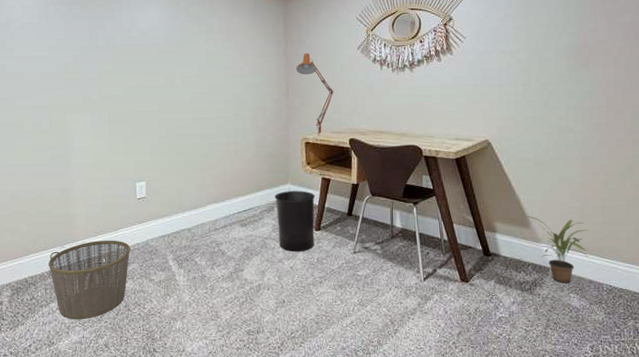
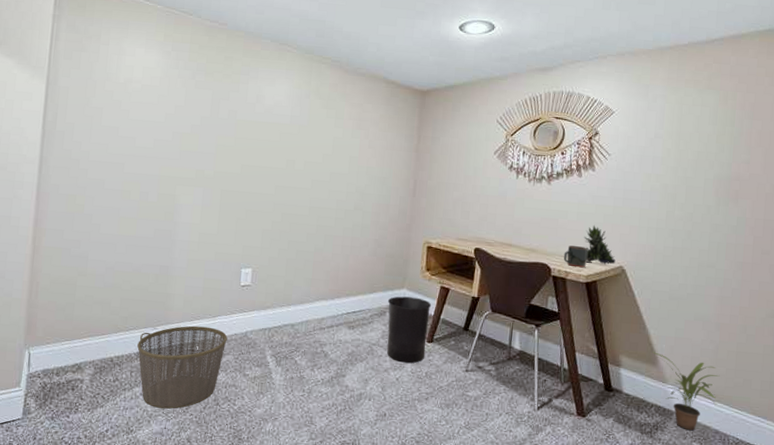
desk lamp: present [296,53,333,136] -> none [426,151,464,241]
mug: none [432,126,455,146] -> present [563,245,588,268]
succulent plant: none [449,105,481,140] -> present [584,225,616,265]

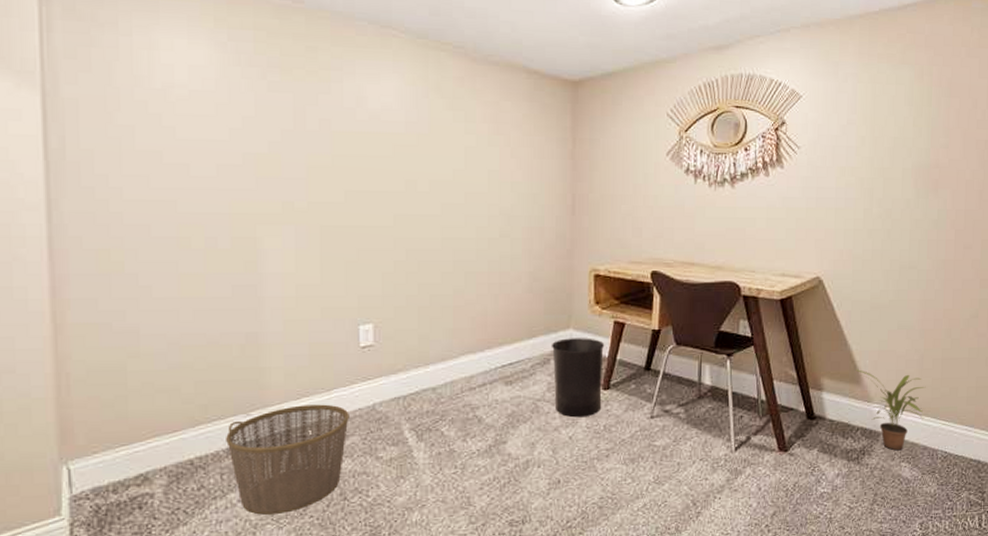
mug: present [563,245,588,268] -> none [754,258,781,283]
succulent plant: present [584,225,616,265] -> none [775,232,812,276]

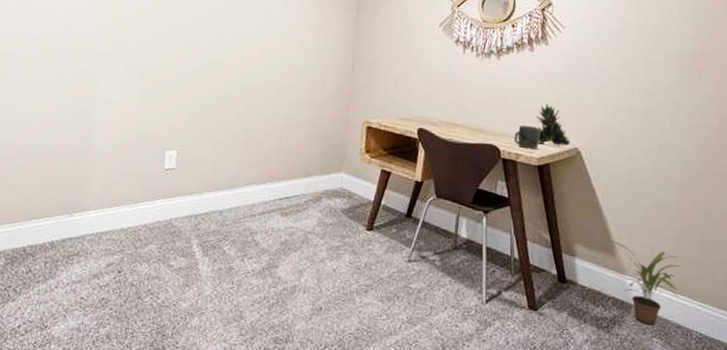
basket: present [226,404,349,515] -> none [52,212,150,303]
waste bin: present [551,338,605,418] -> none [323,180,372,253]
mug: none [754,258,781,283] -> present [514,126,541,150]
succulent plant: none [775,232,812,276] -> present [536,104,570,146]

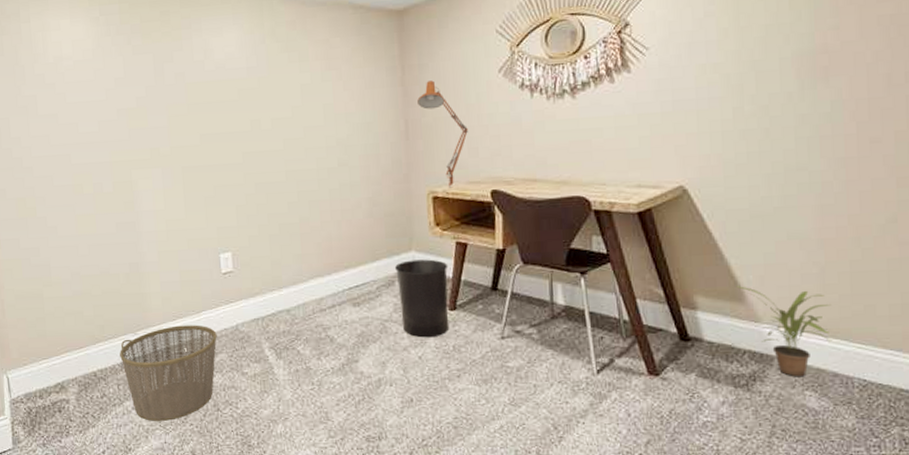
basket: none [52,212,150,303] -> present [120,325,217,421]
waste bin: none [323,180,372,253] -> present [394,259,449,338]
desk lamp: none [366,23,406,121] -> present [417,80,468,188]
mug: present [514,126,541,150] -> none [604,169,636,196]
succulent plant: present [536,104,570,146] -> none [628,140,673,188]

